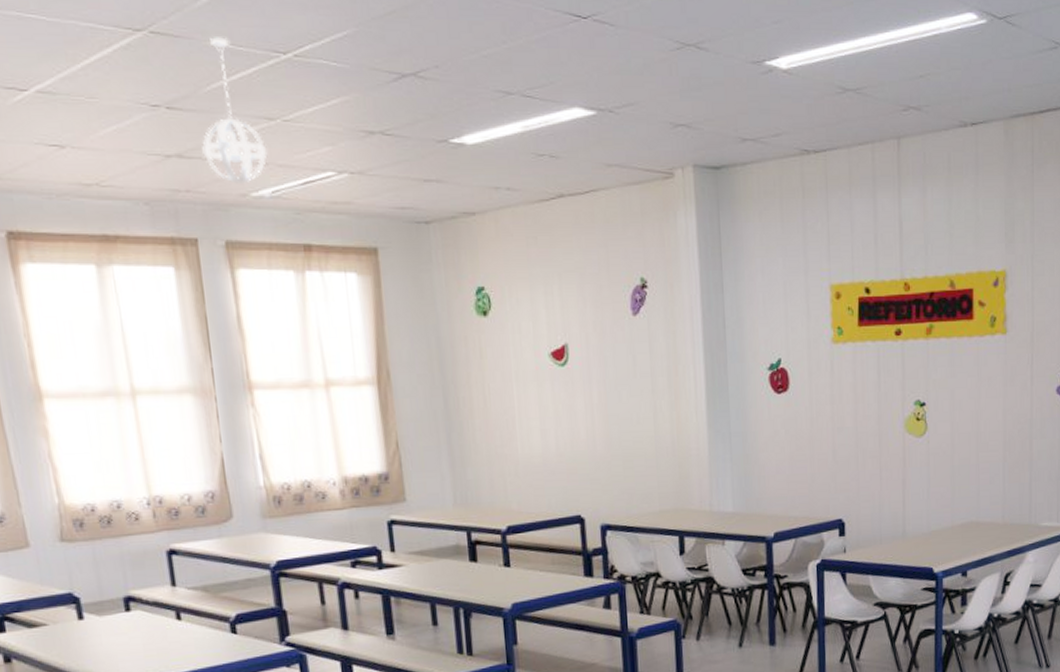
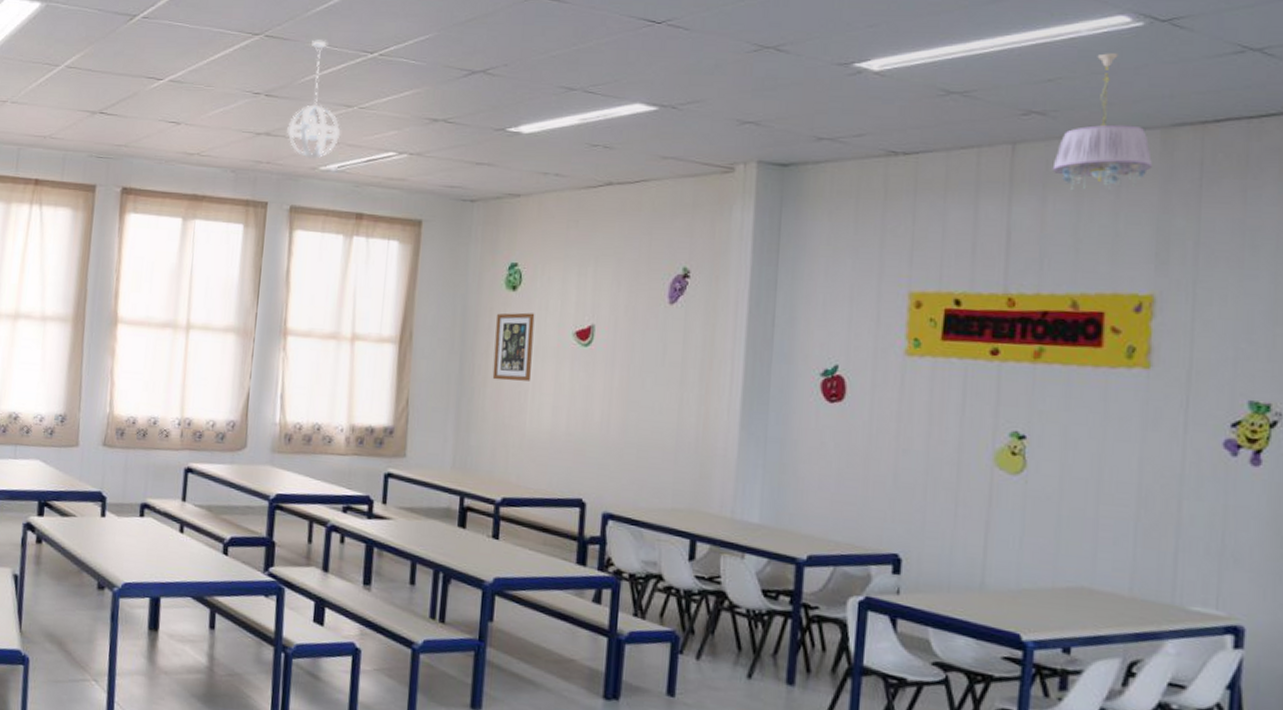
wall art: none [472,338,515,411] -> present [492,312,535,381]
ceiling light fixture: none [928,49,1000,181] -> present [1052,53,1153,191]

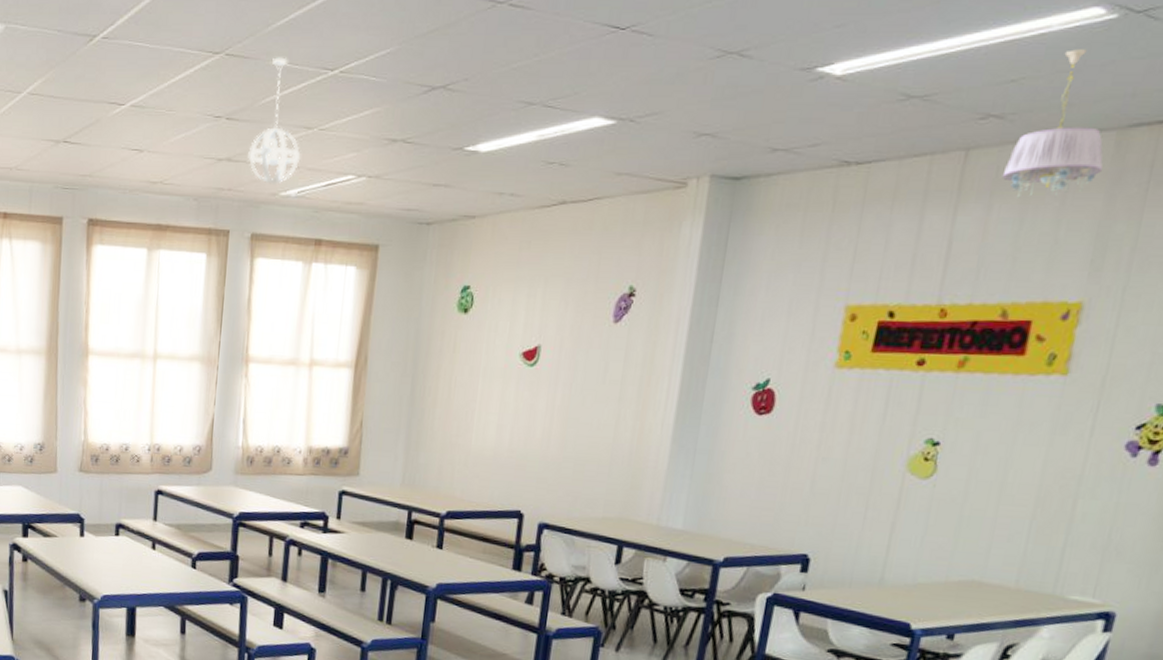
wall art: present [492,312,535,381] -> none [442,335,485,402]

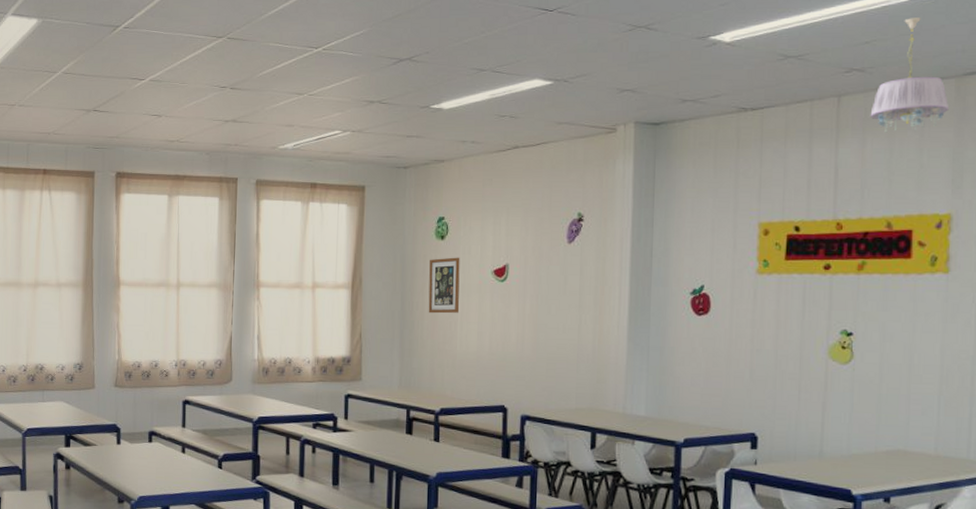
pendant light: present [248,57,301,184] -> none [250,39,295,140]
wall art: none [442,335,485,402] -> present [428,257,460,314]

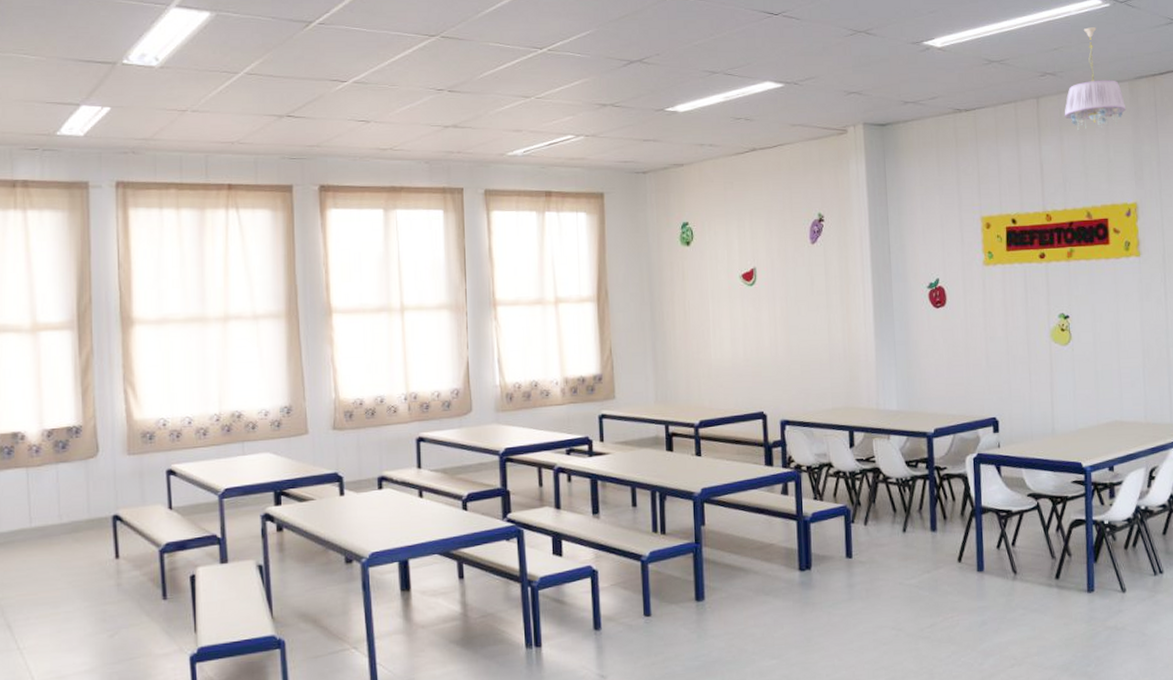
wall art: present [428,257,460,314] -> none [677,263,710,323]

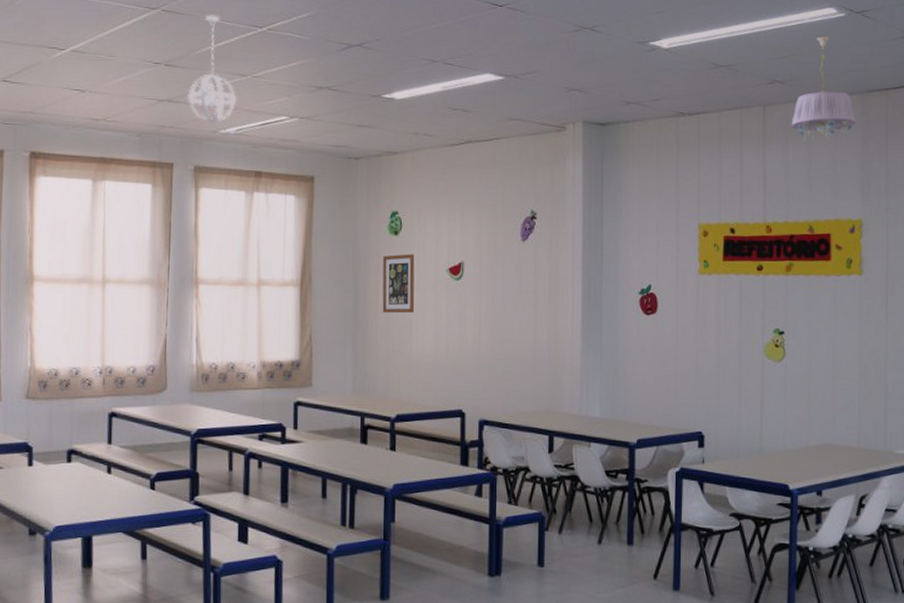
pendant light: none [473,39,522,146] -> present [187,15,237,123]
wall art: none [677,263,710,323] -> present [382,254,415,314]

